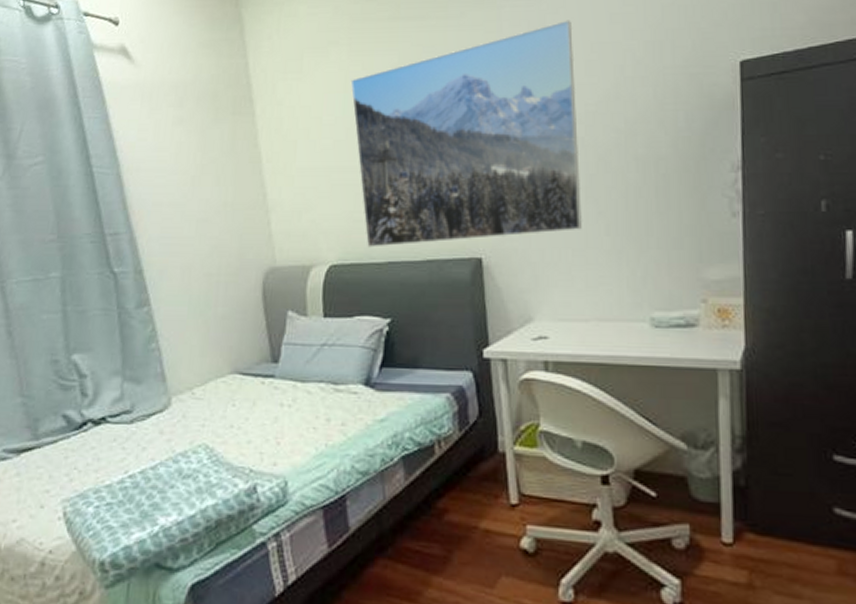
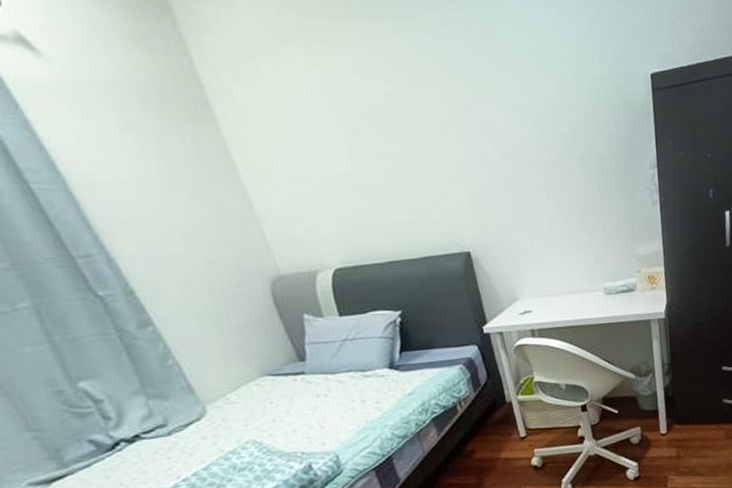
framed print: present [350,20,582,247] -> none [314,28,546,250]

